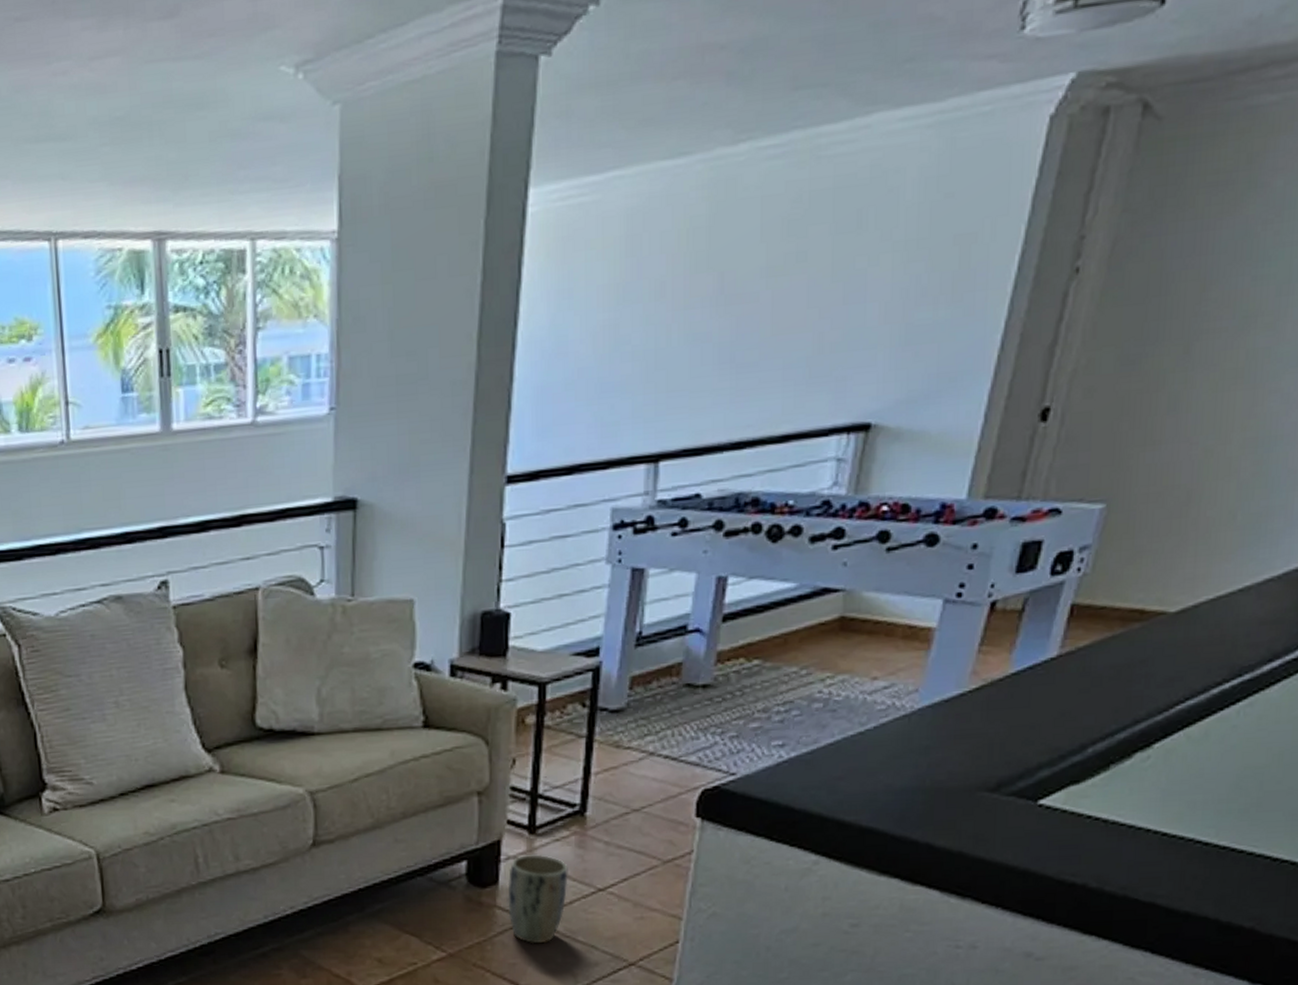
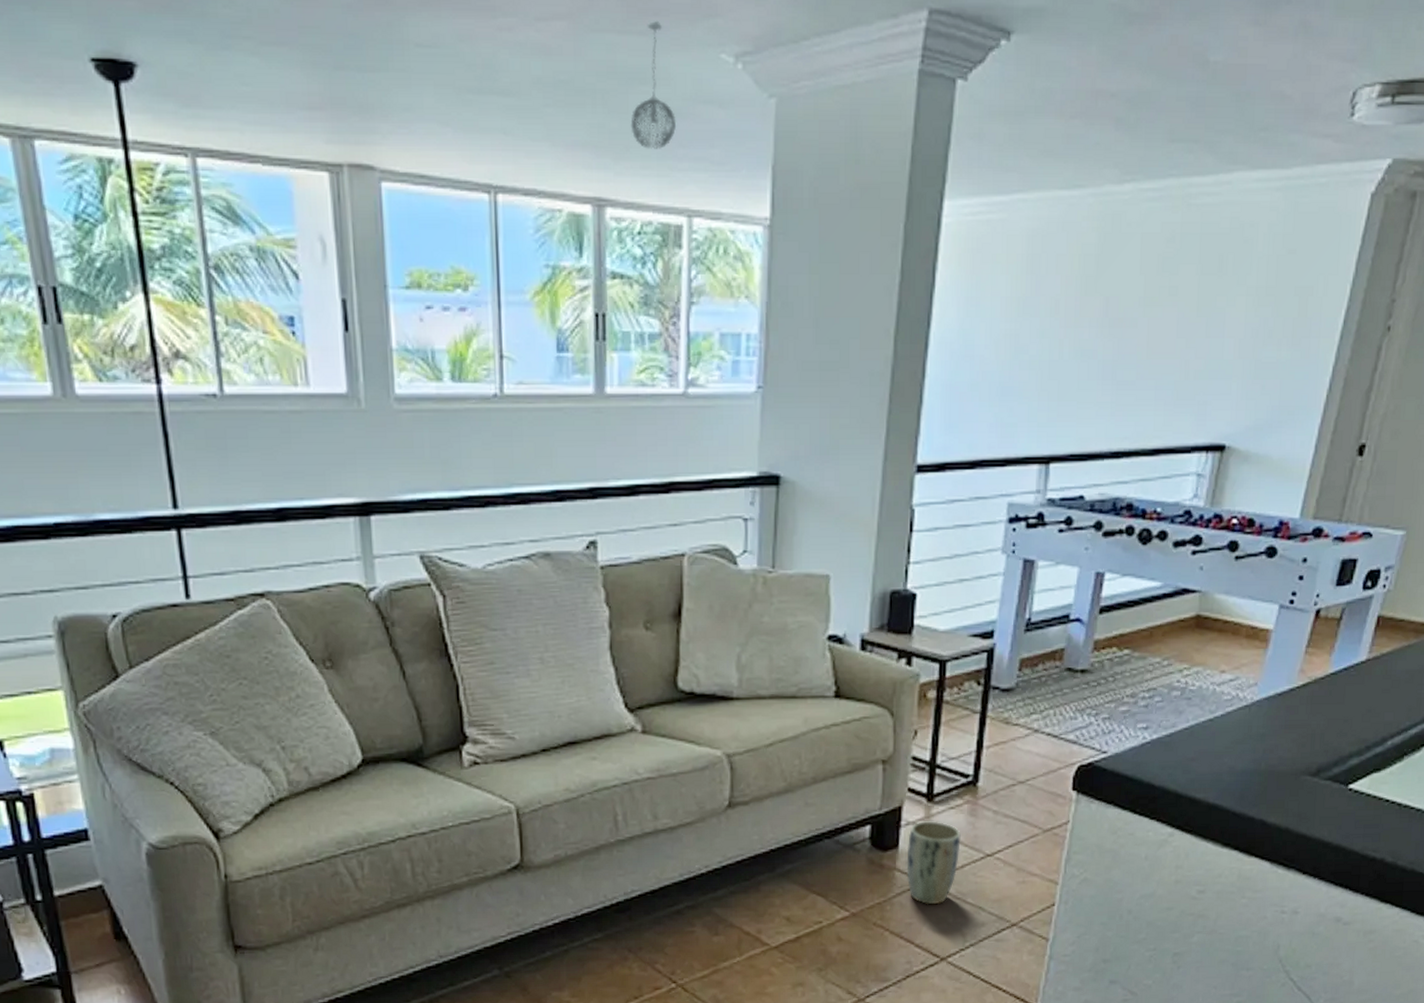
pendant light: none [188,41,236,175] -> present [630,20,677,149]

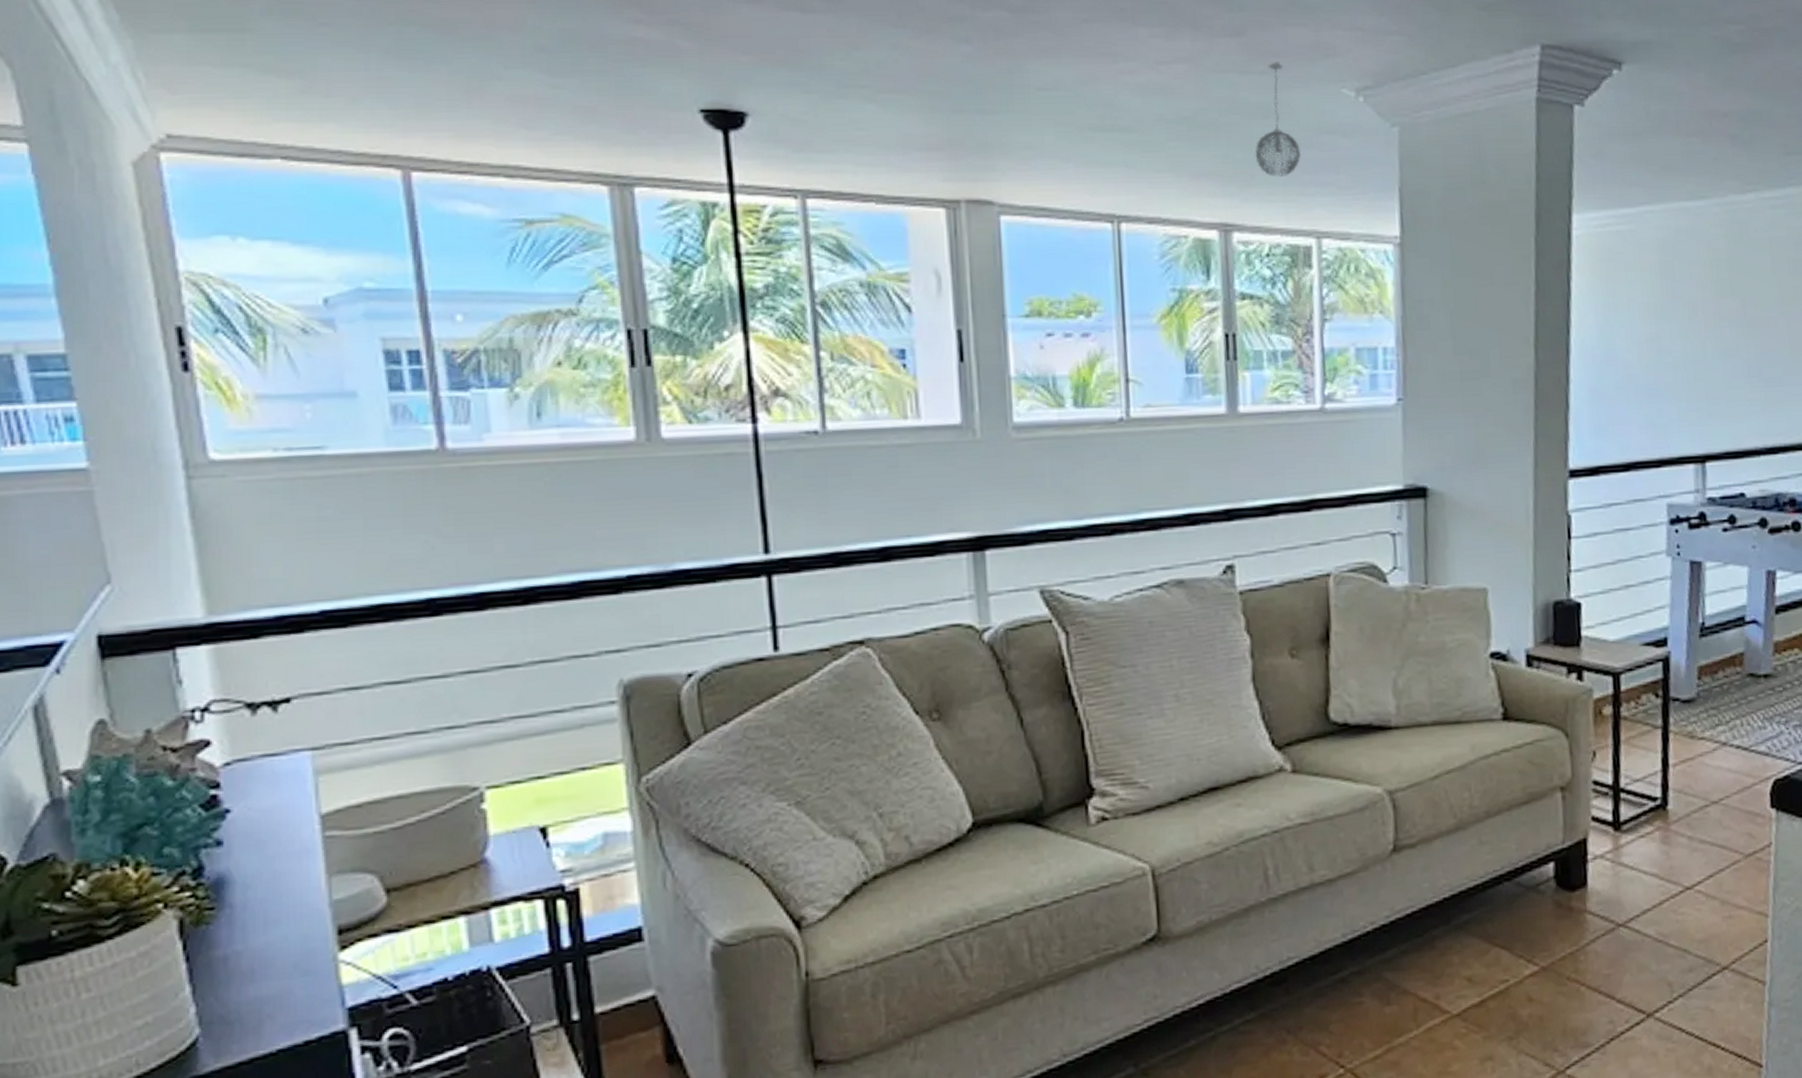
plant pot: present [906,821,961,905] -> none [1596,852,1656,952]

